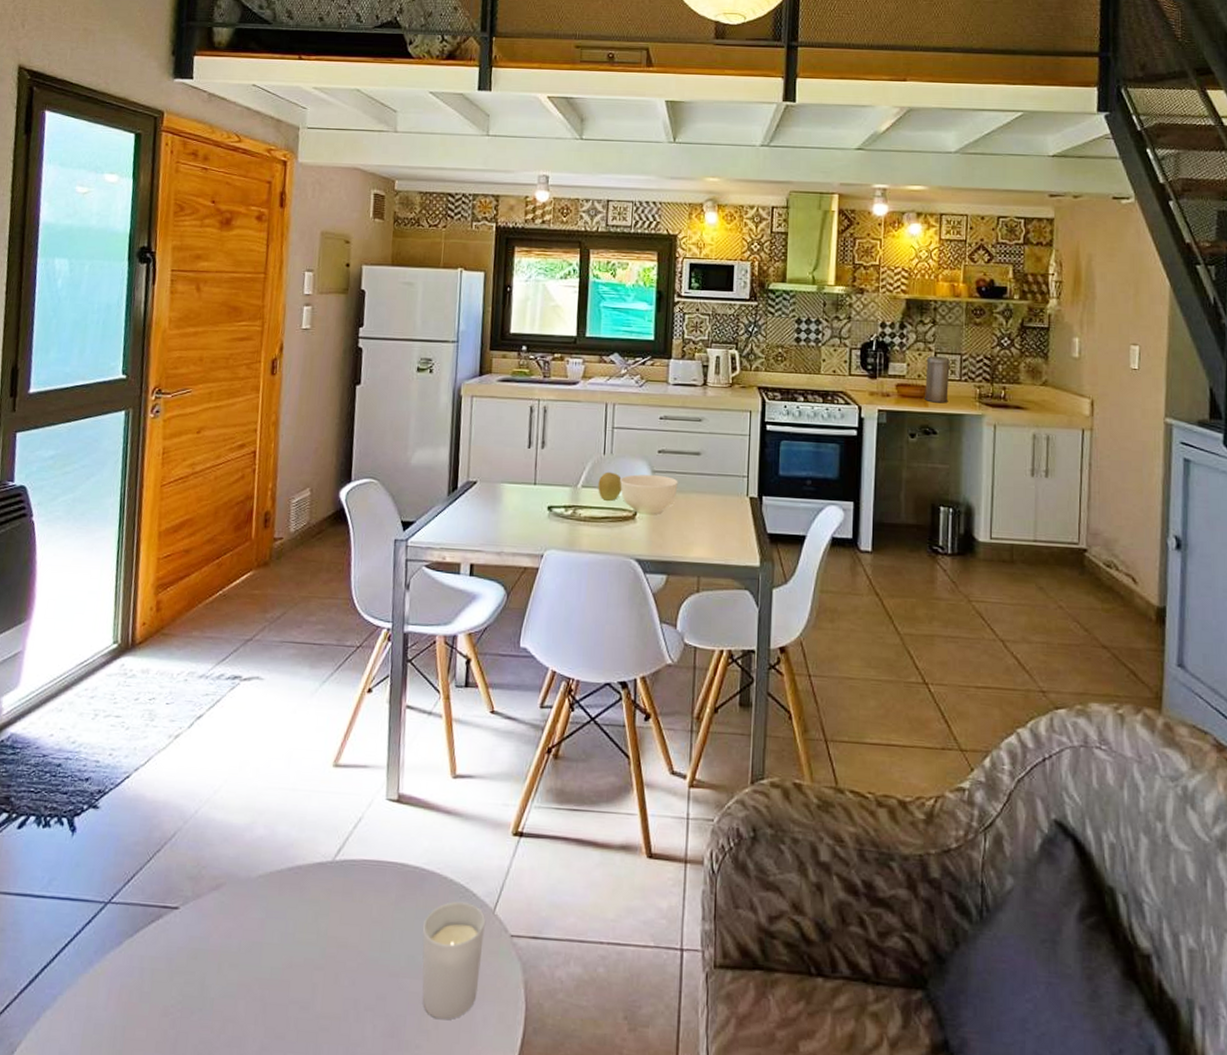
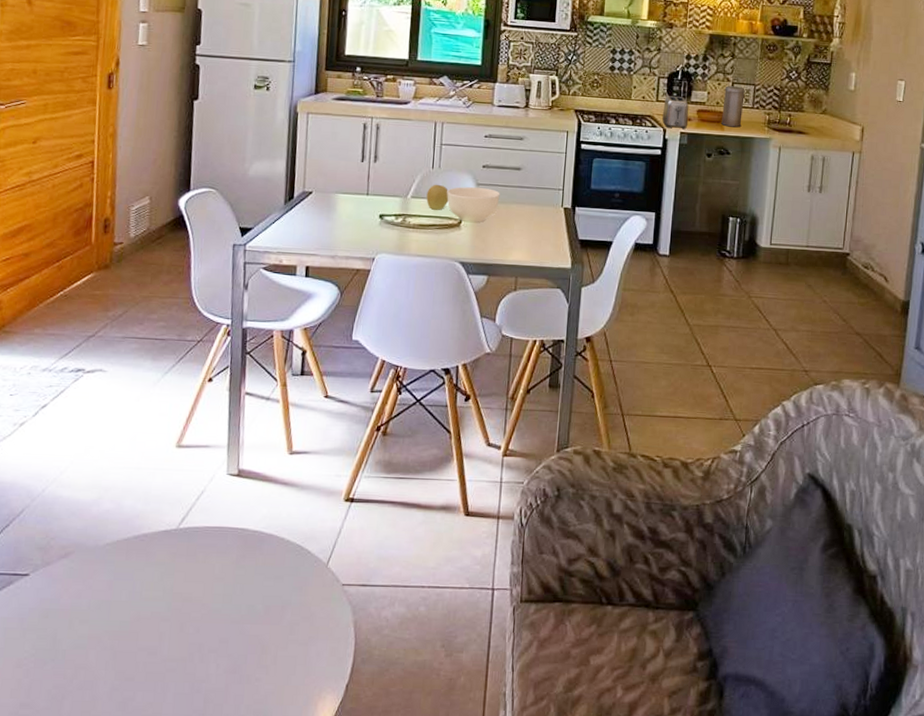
candle holder: present [422,901,486,1020] -> none [261,558,320,657]
toaster: none [855,368,886,407] -> present [661,95,689,130]

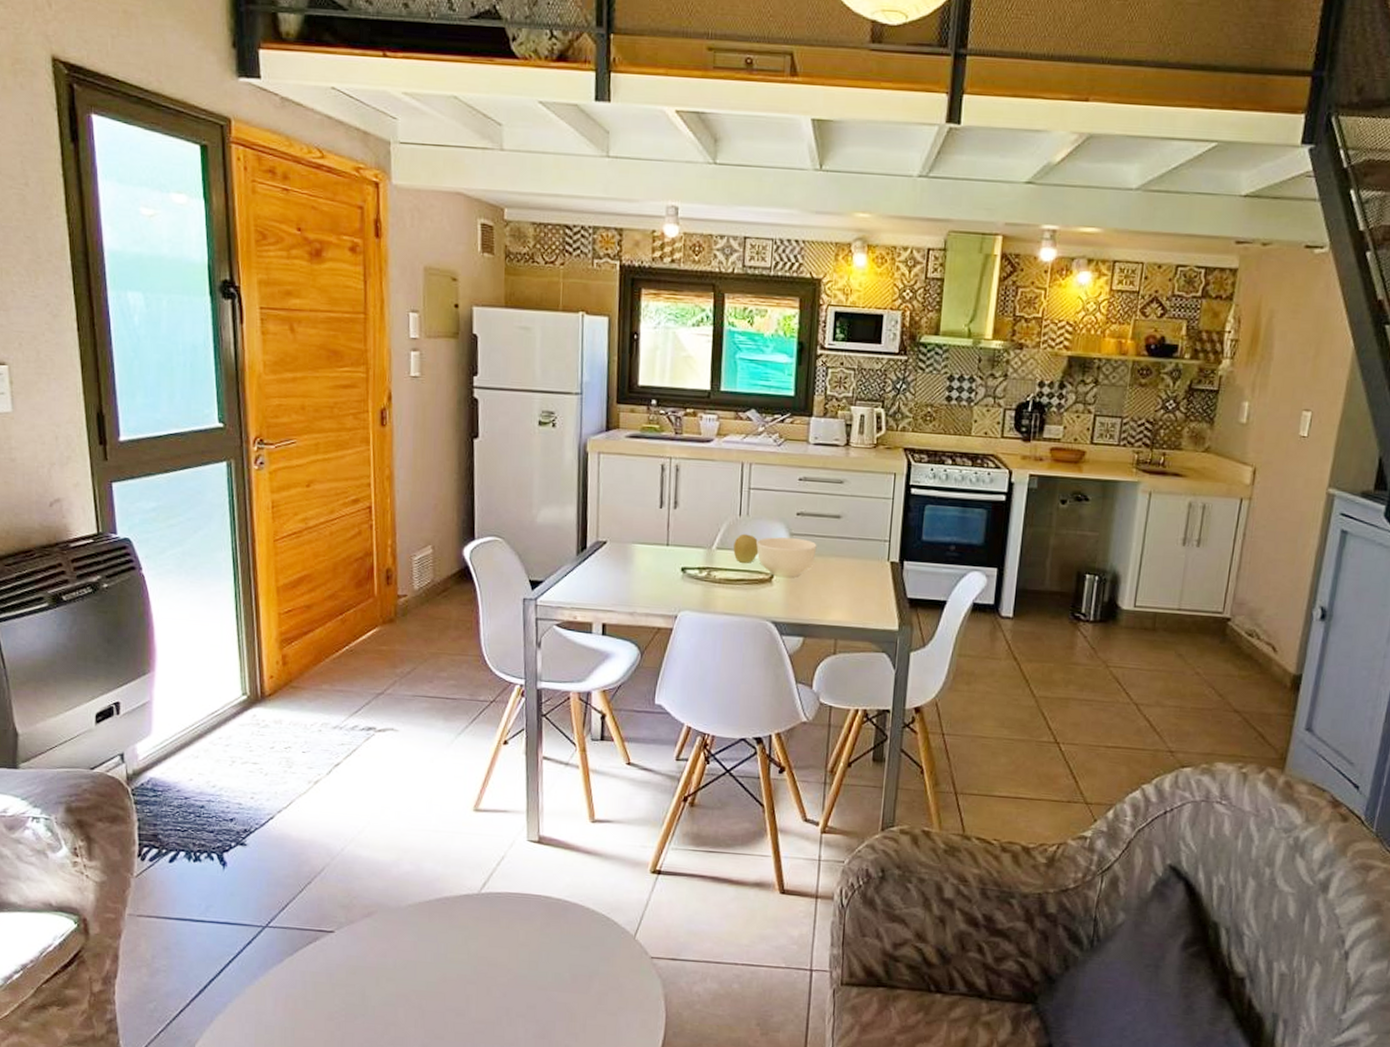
toaster: present [661,95,689,130] -> none [1007,431,1040,471]
canister: present [721,86,745,128] -> none [1079,418,1110,469]

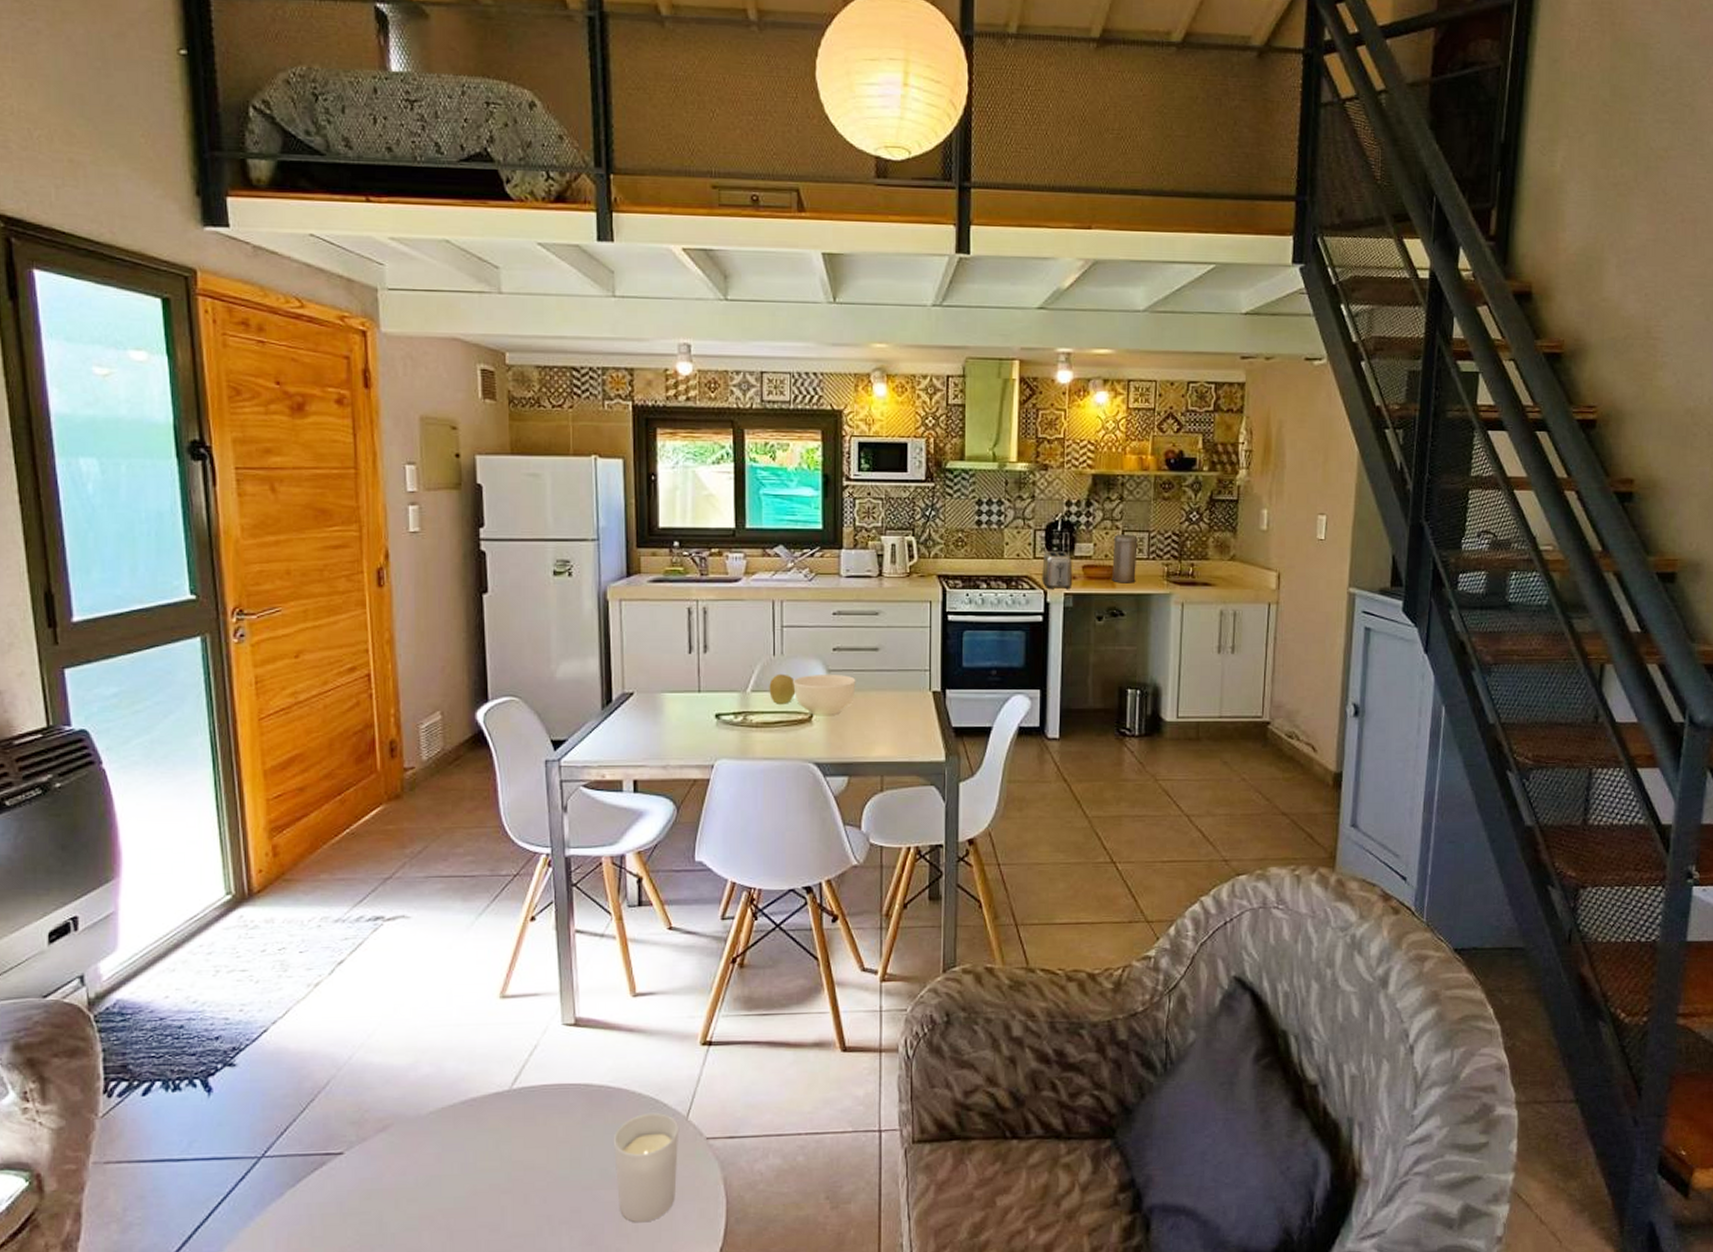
candle holder: none [567,928,627,1025] -> present [613,1112,680,1223]
toaster: none [1007,431,1040,471] -> present [1041,550,1072,590]
canister: none [1079,418,1110,469] -> present [1112,534,1138,583]

